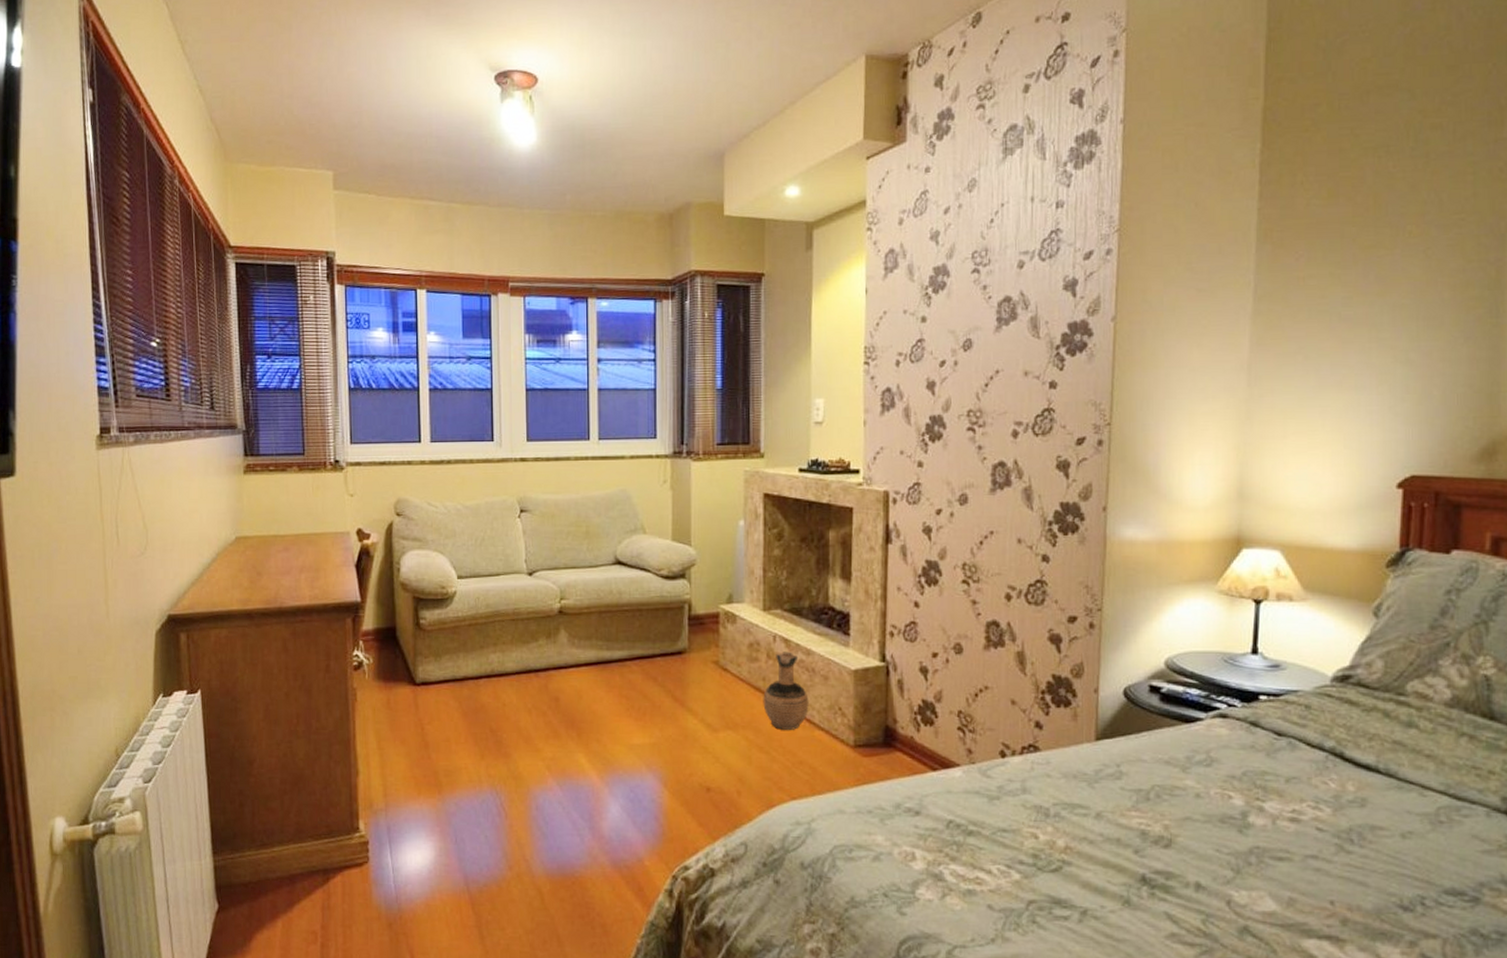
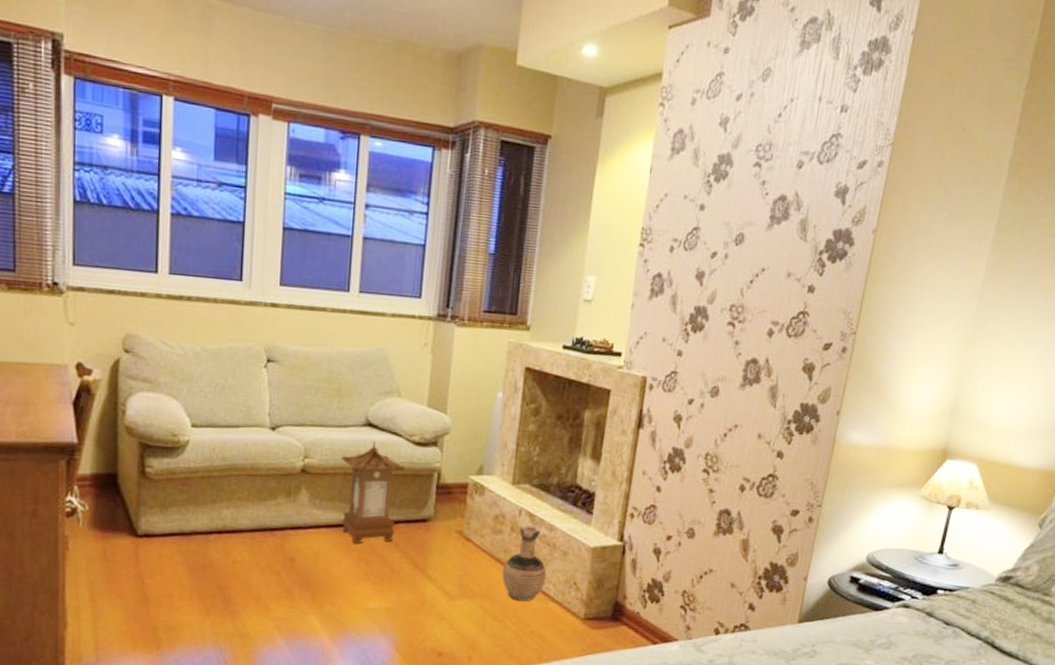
lantern: none [594,578,655,681] -> present [340,440,405,544]

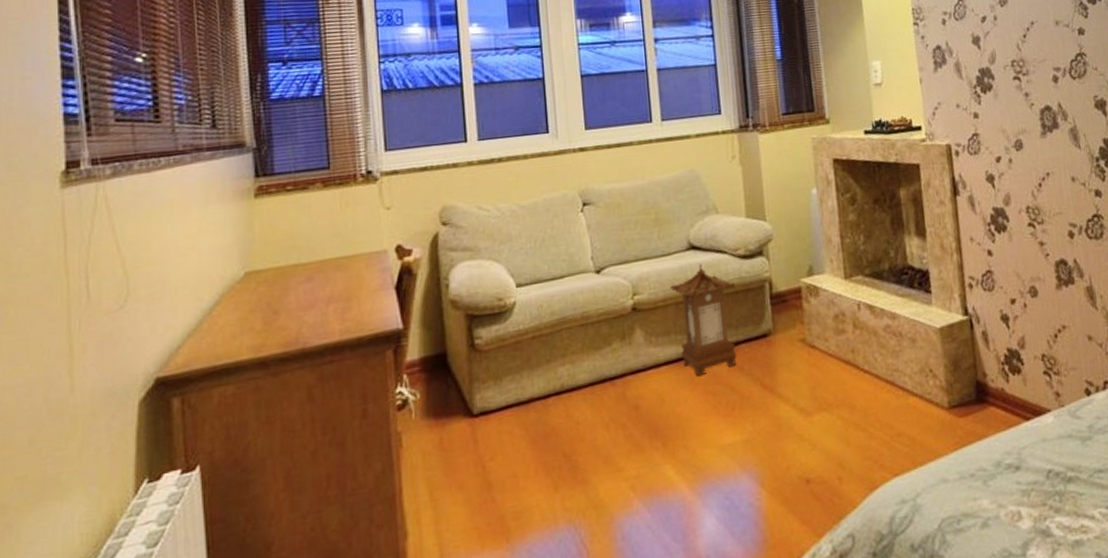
ceramic jug: present [502,526,547,601] -> none [854,318,901,403]

